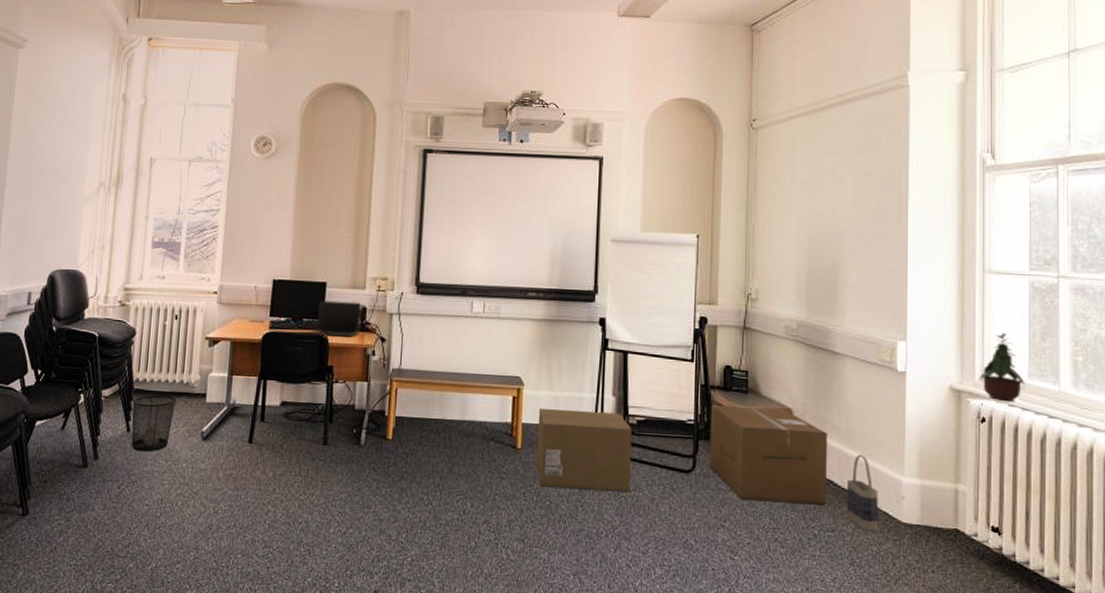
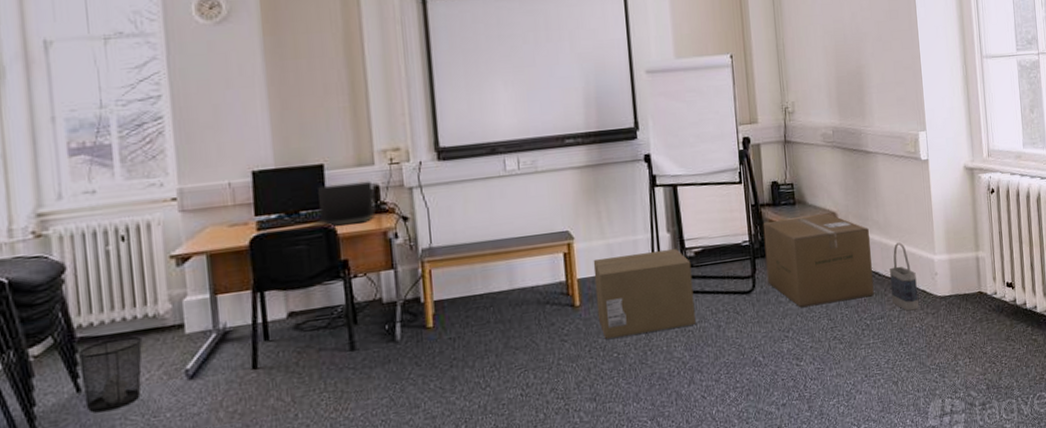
potted plant: present [978,333,1025,401] -> none [986,110,1021,171]

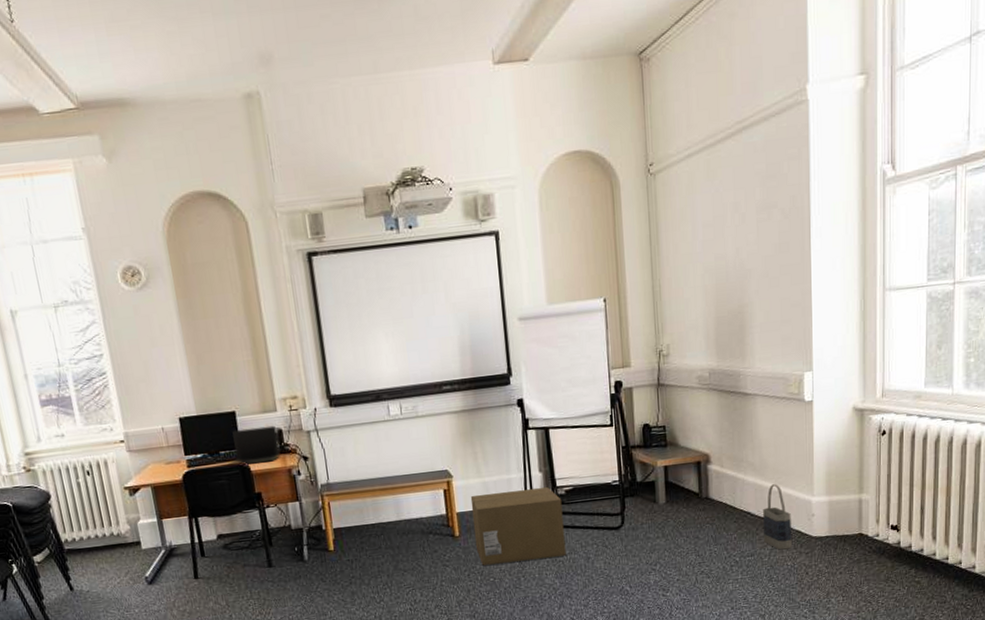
waste bin: present [78,335,143,413] -> none [68,549,115,607]
box: present [763,213,874,308] -> none [633,455,745,544]

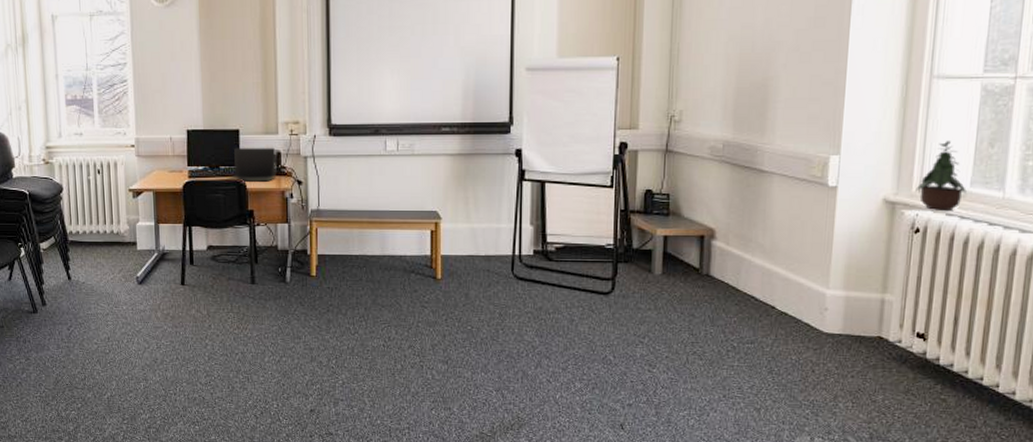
box: present [470,487,566,566] -> none [456,240,551,314]
bag: present [763,484,792,550] -> none [767,270,801,342]
potted plant: none [879,347,922,412] -> present [915,141,966,210]

